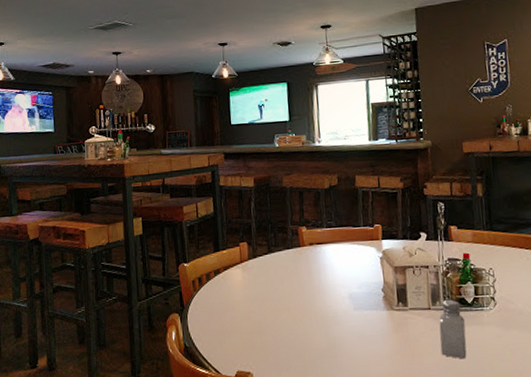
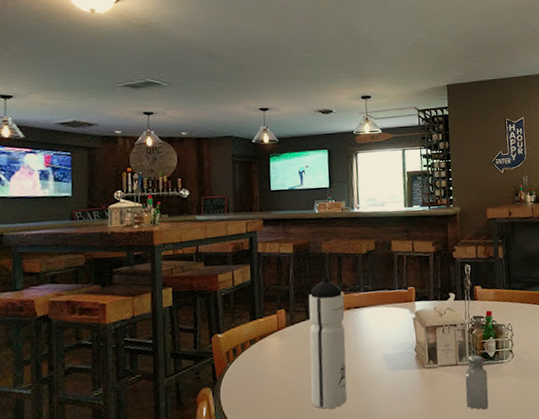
water bottle: none [270,212,311,343] -> present [308,277,347,409]

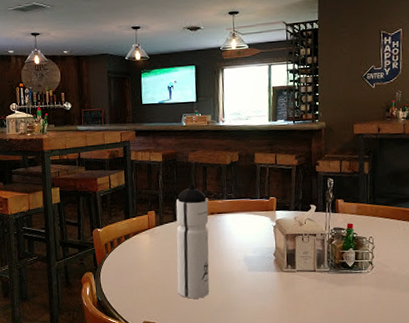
saltshaker: present [465,354,489,410] -> none [322,263,345,314]

